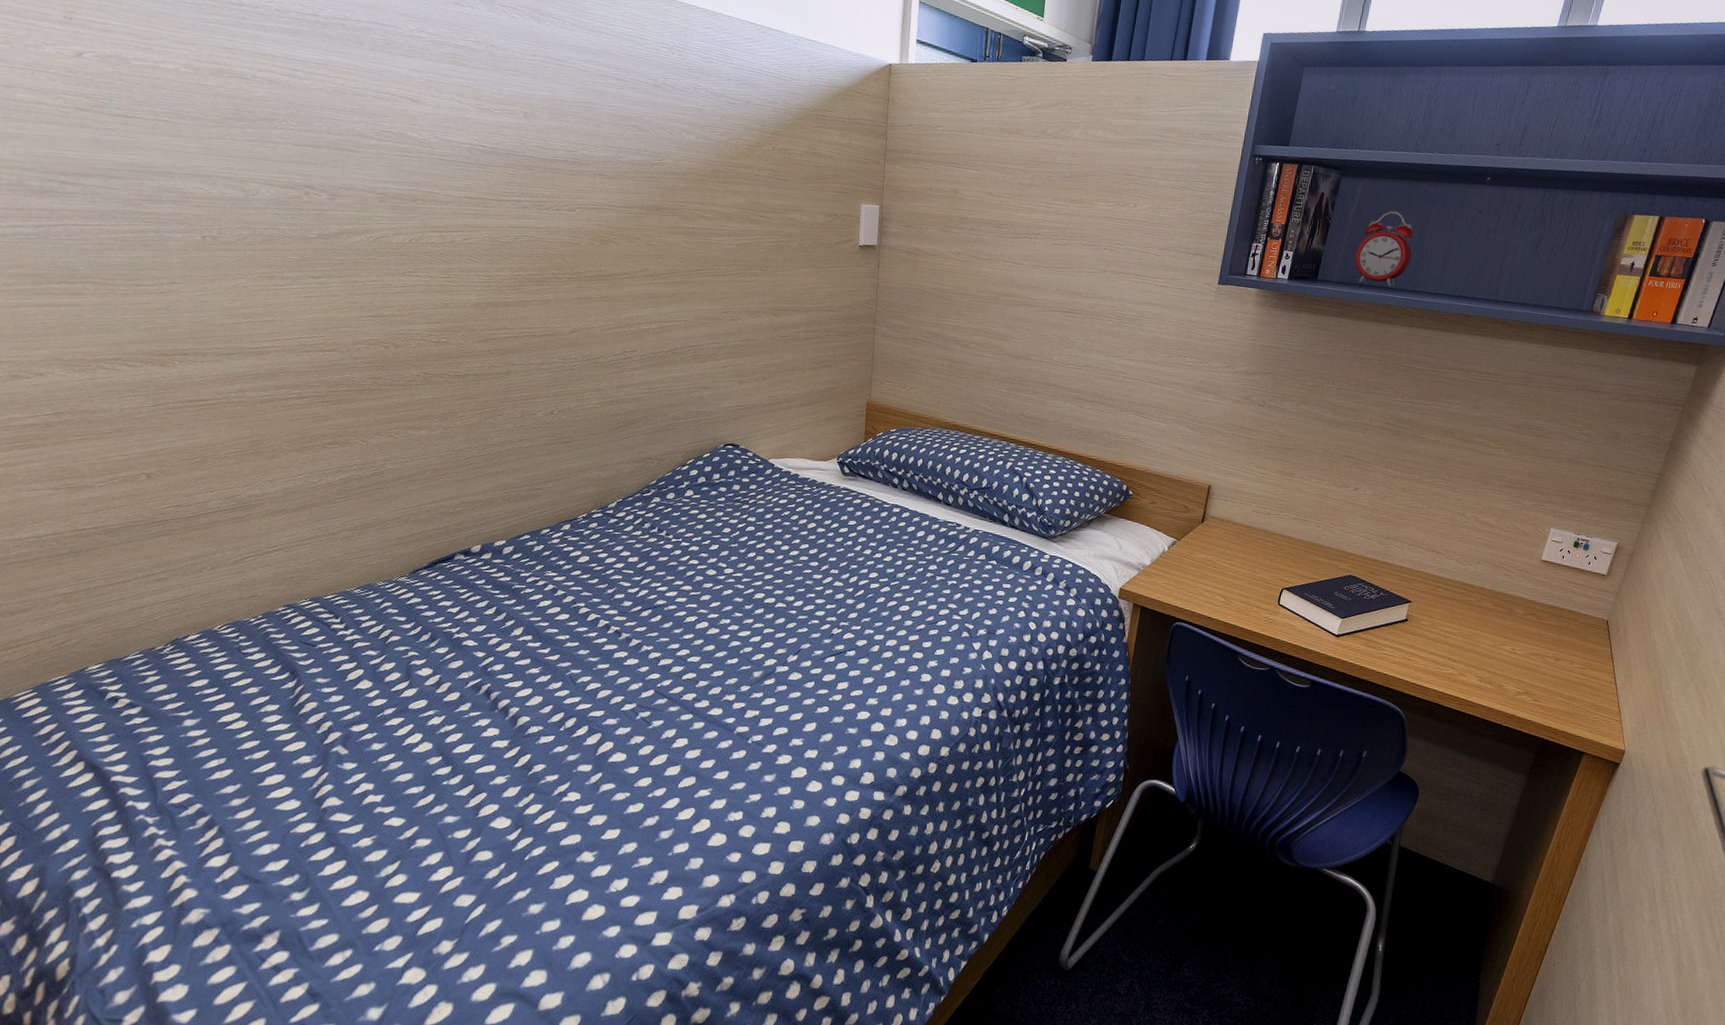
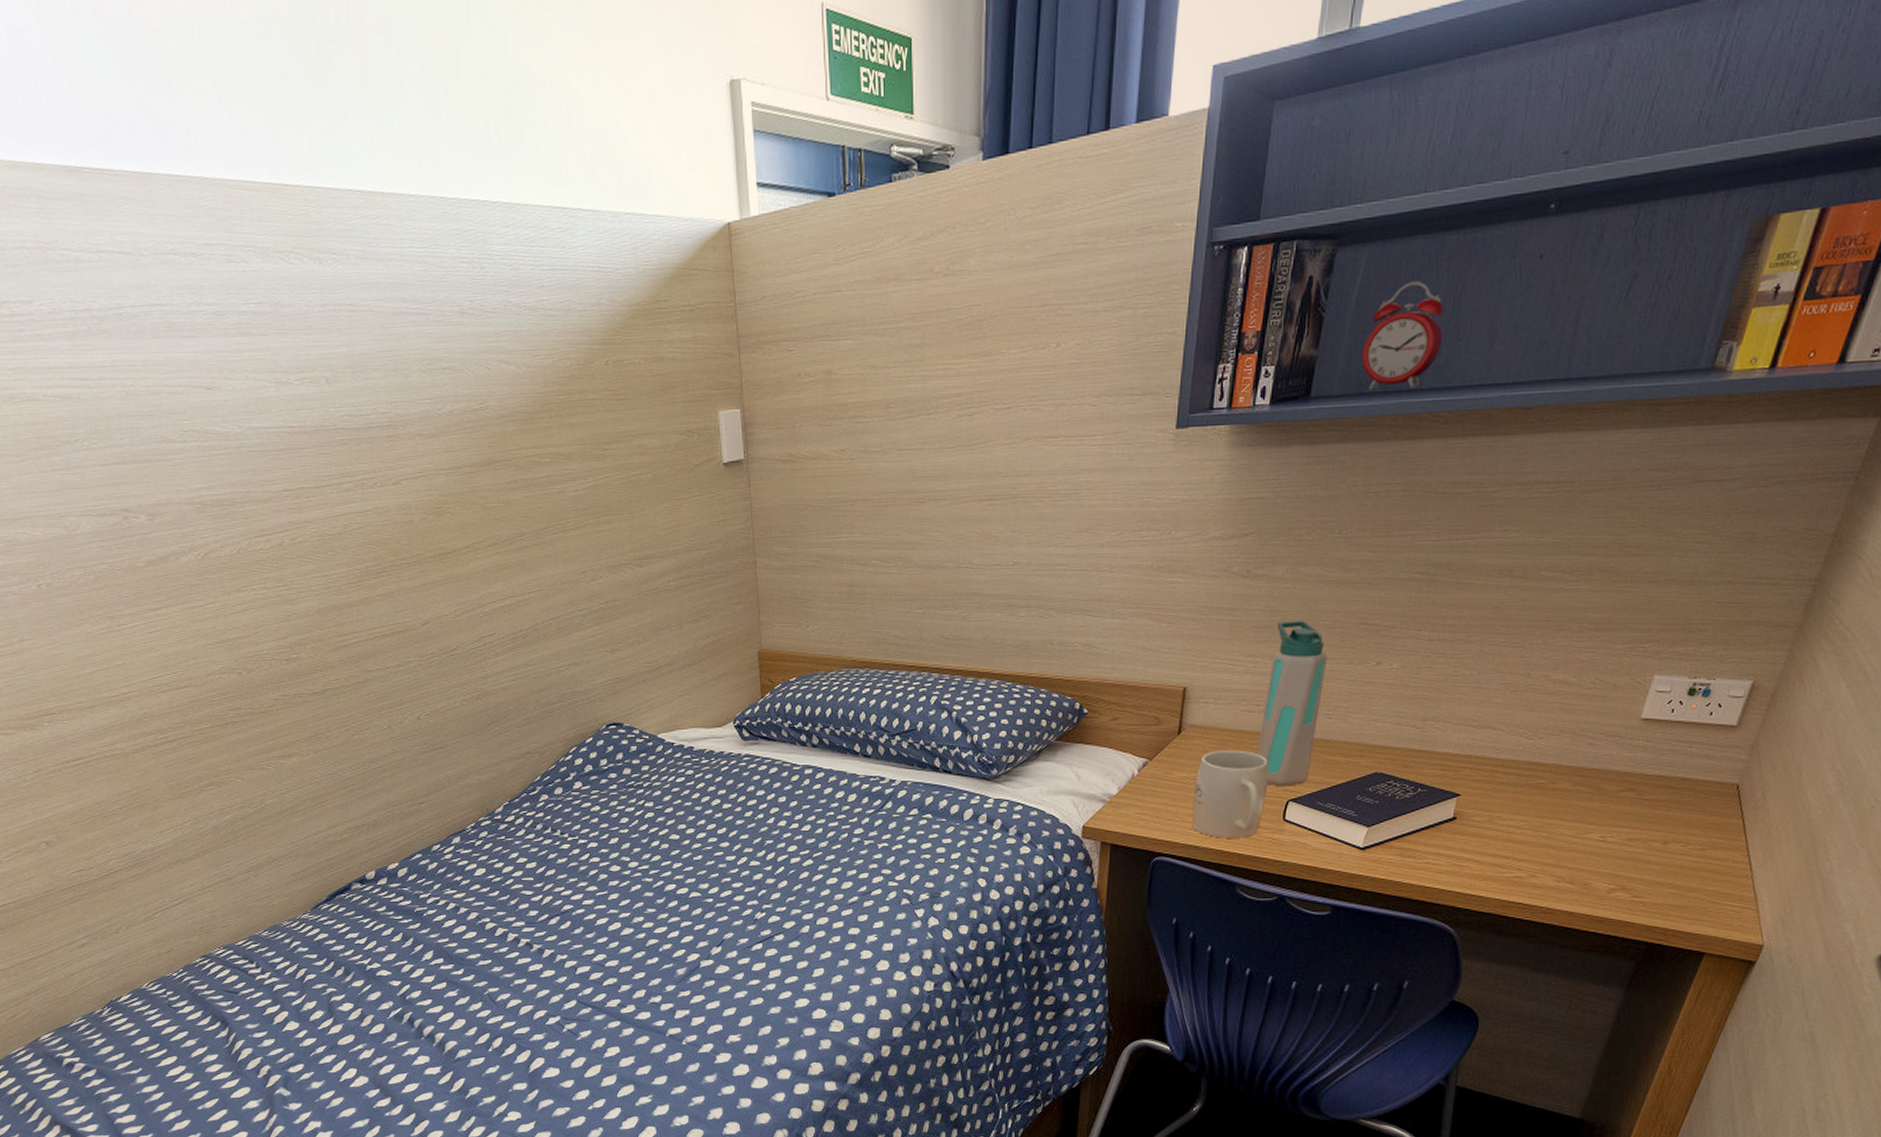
mug: none [1206,540,1270,615] -> present [1191,750,1269,838]
water bottle: none [1261,444,1319,577] -> present [1256,621,1328,787]

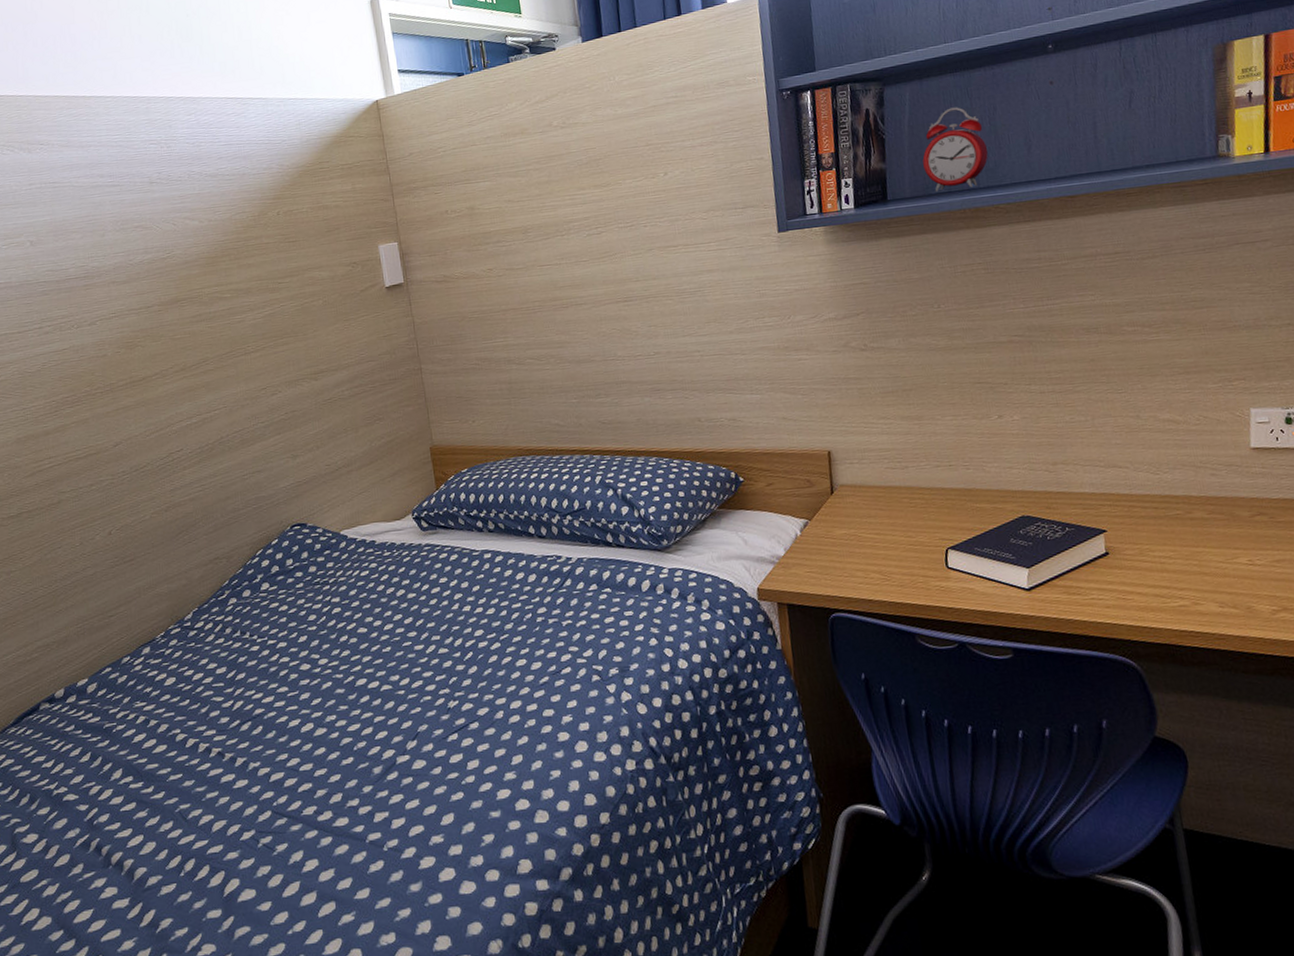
mug: present [1191,750,1269,838] -> none [855,504,927,590]
water bottle: present [1256,621,1328,787] -> none [901,384,961,536]

